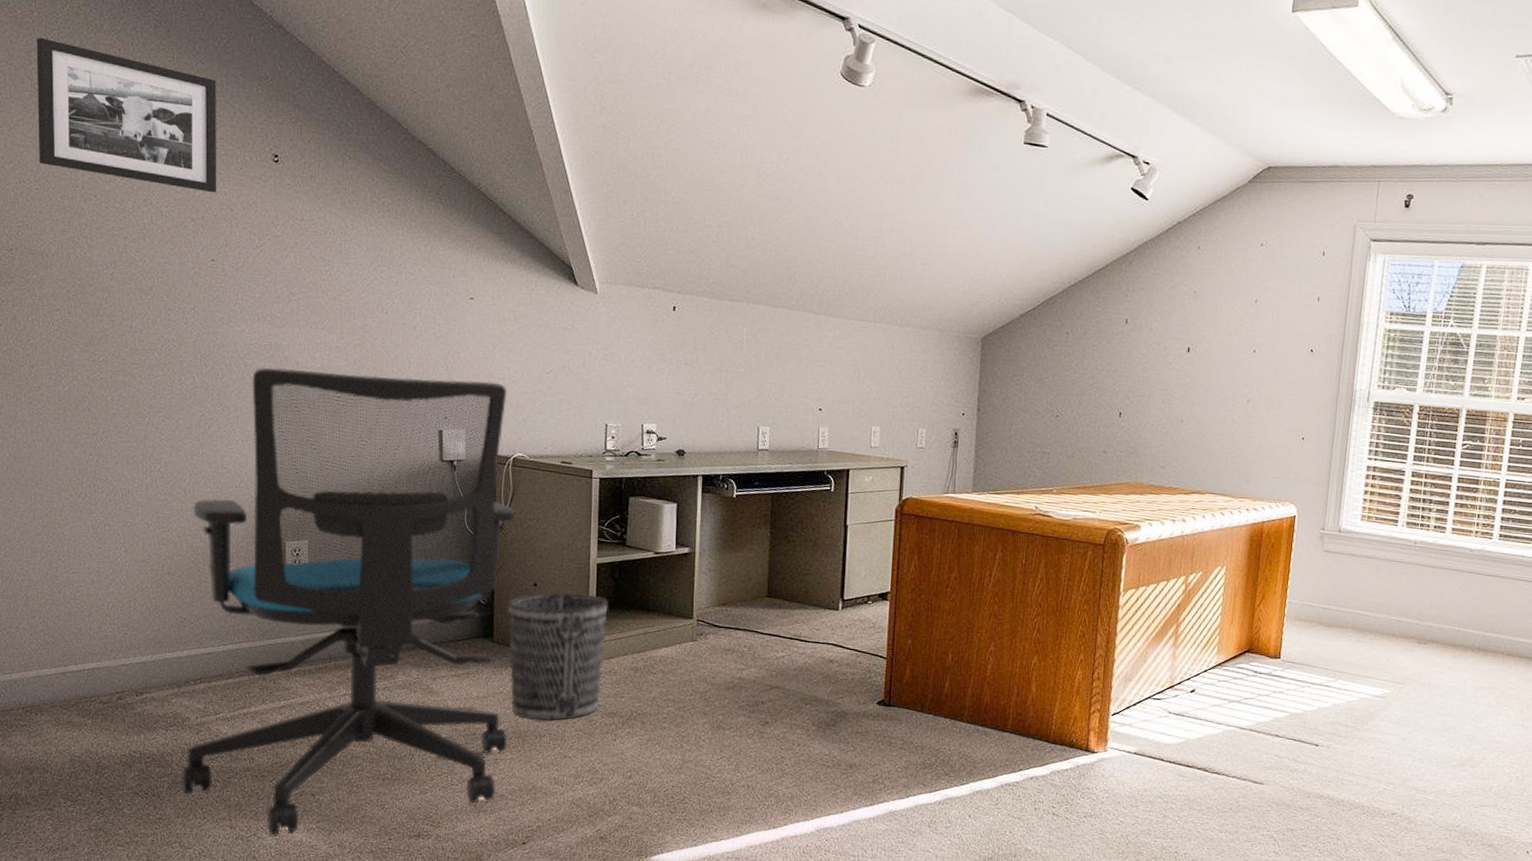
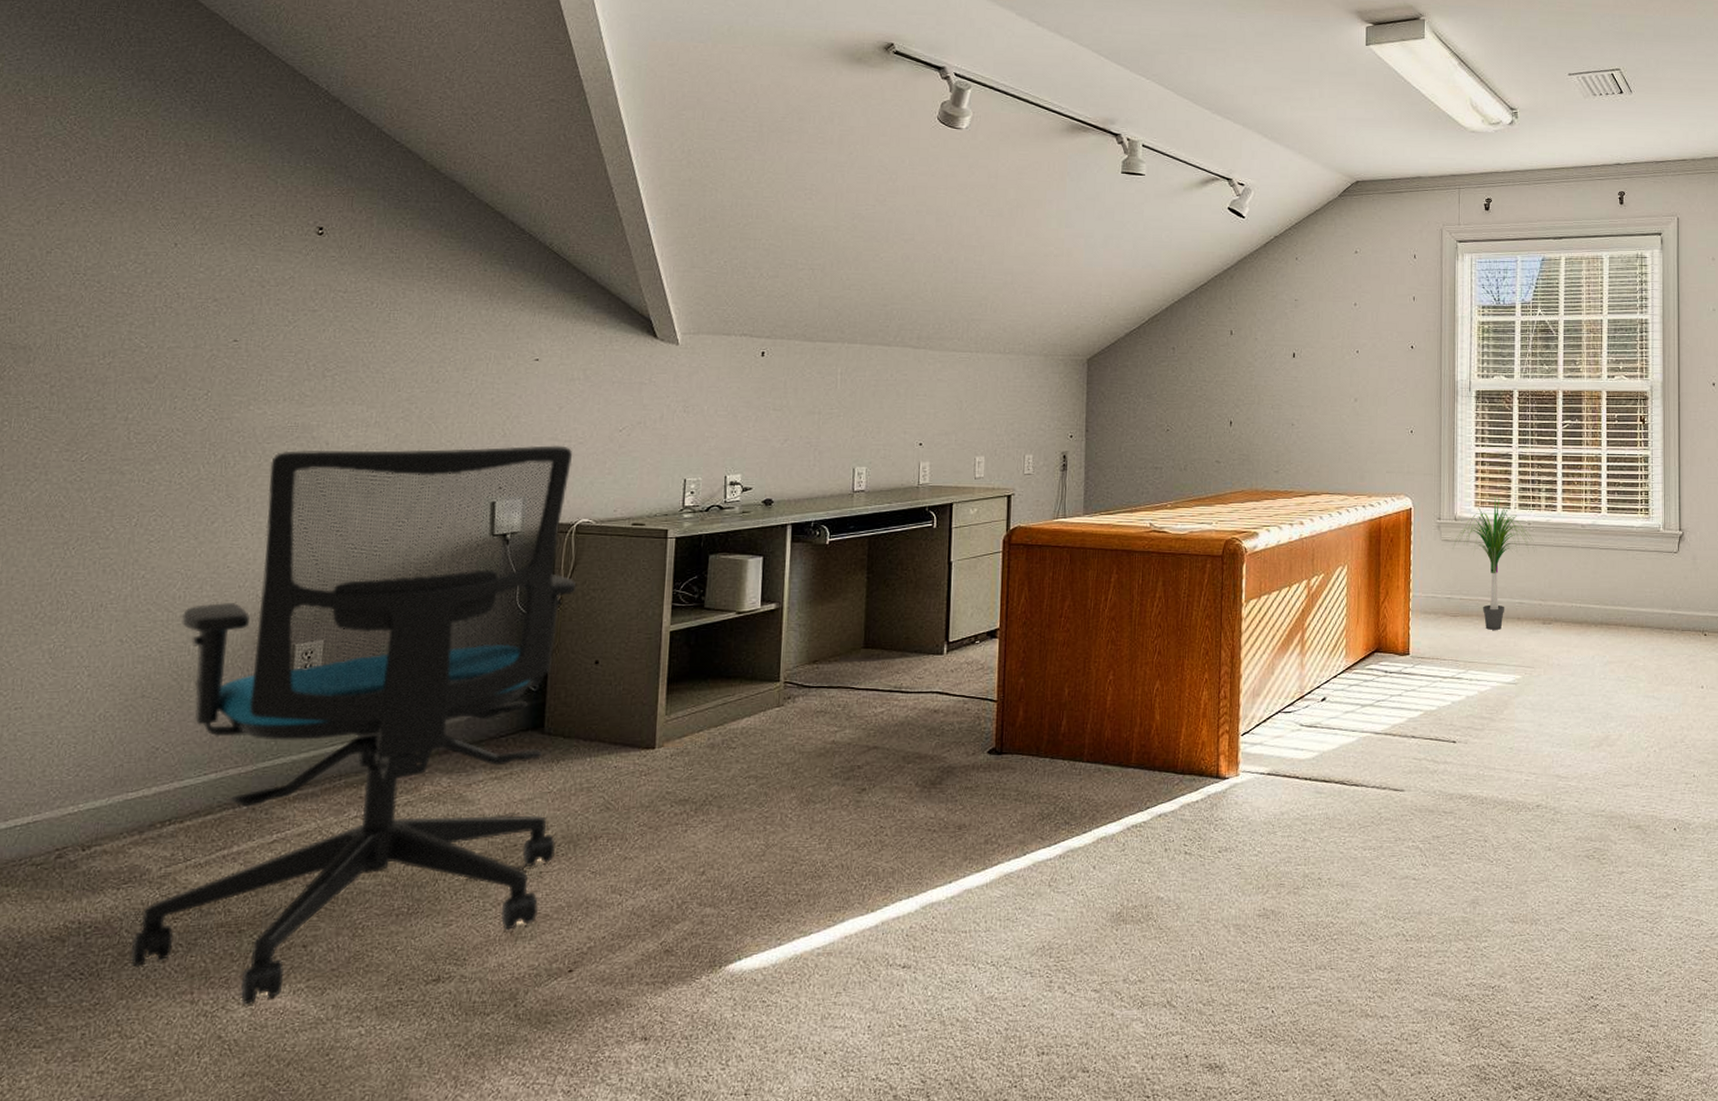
picture frame: present [36,37,217,193] -> none [34,123,258,271]
wastebasket: present [508,592,608,721] -> none [562,667,682,819]
potted plant: none [1333,512,1418,644] -> present [1452,497,1535,630]

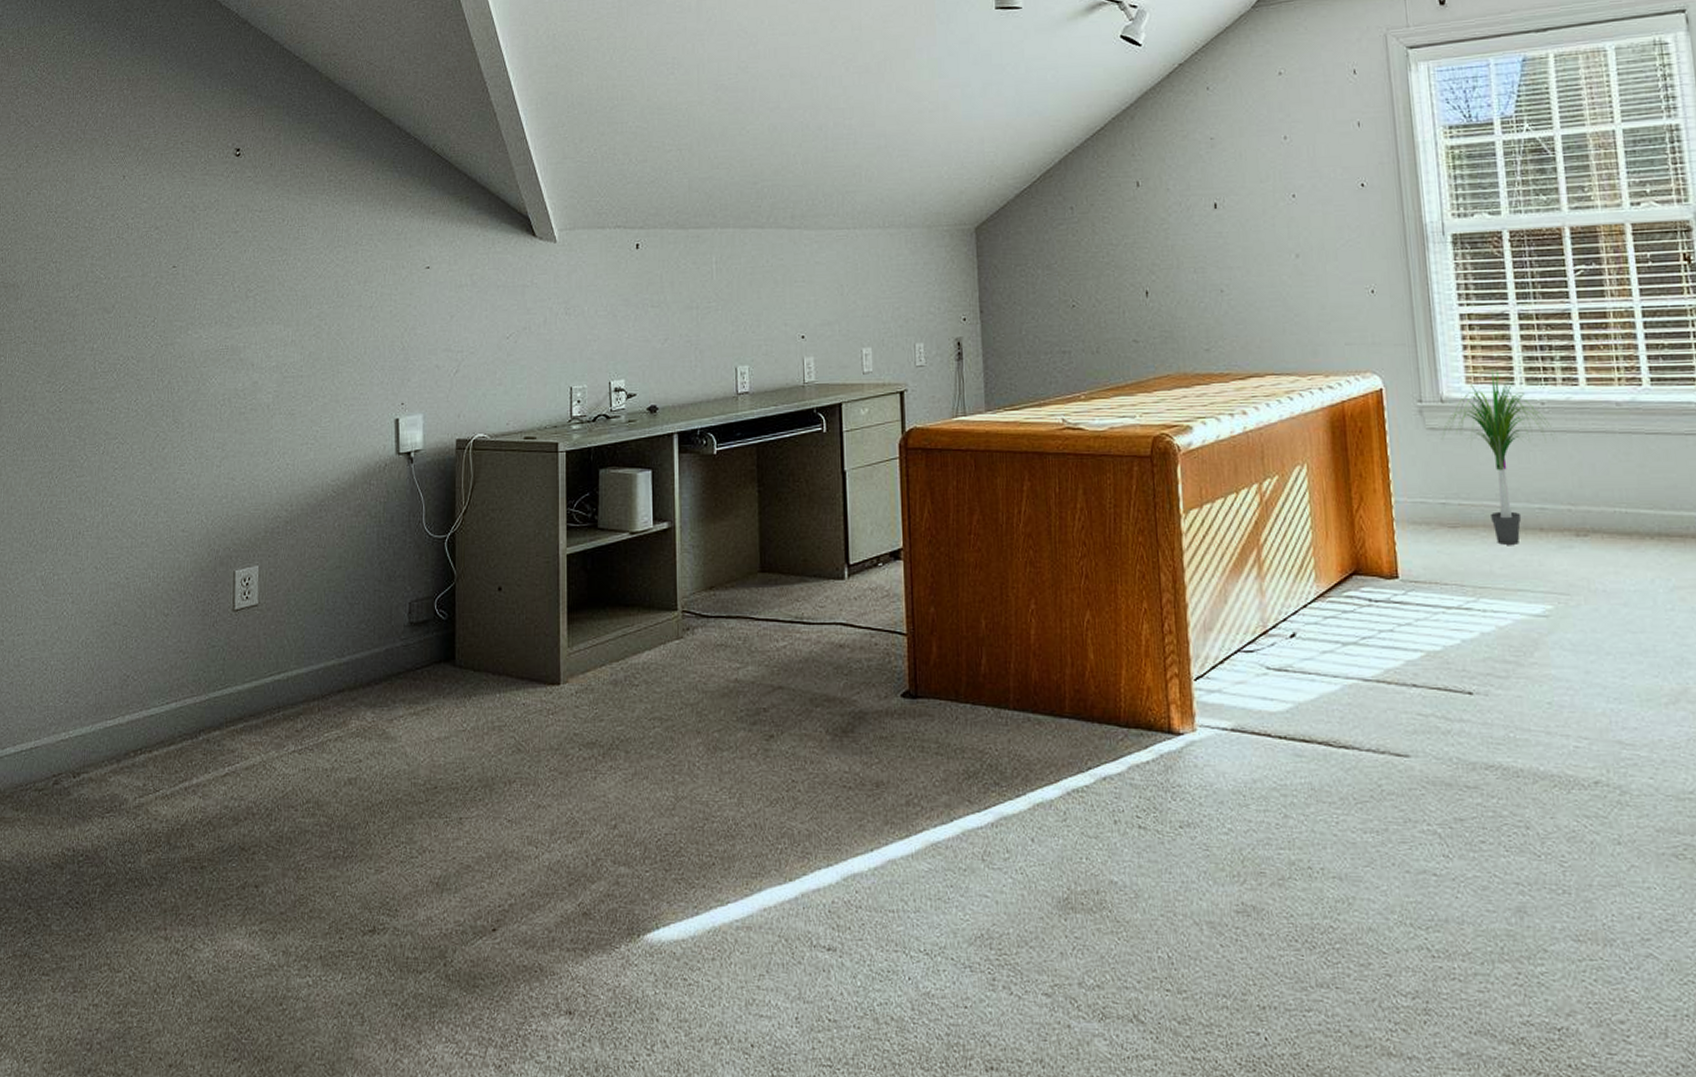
office chair: present [131,445,577,1004] -> none [115,356,477,944]

